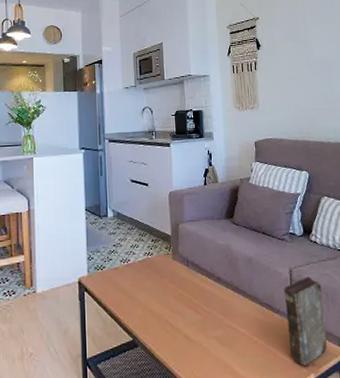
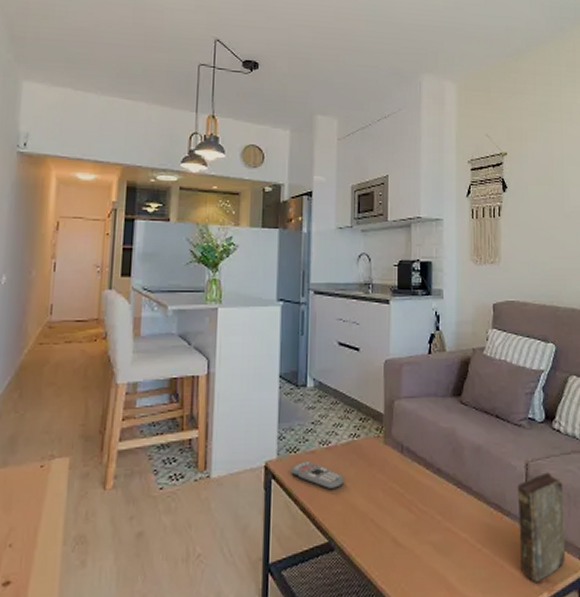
remote control: none [98,275,143,298] -> present [289,460,345,490]

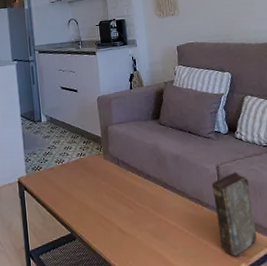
remote control: present [289,460,345,490] -> none [36,175,78,196]

